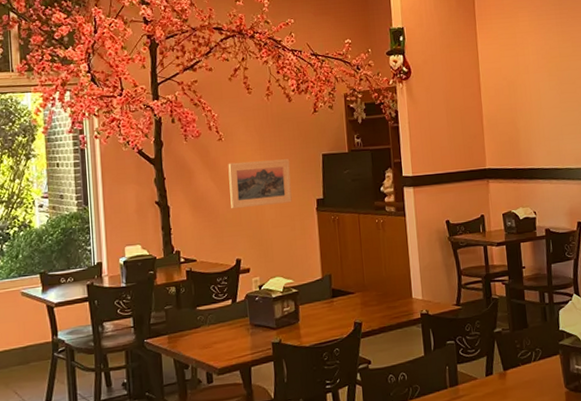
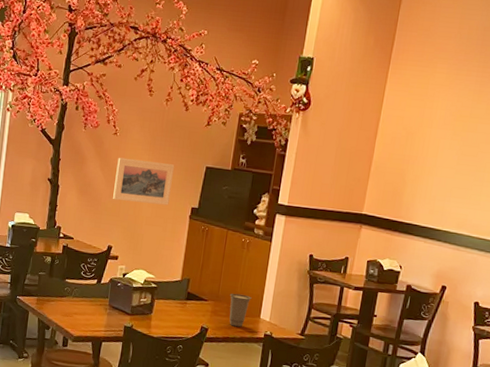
cup: none [375,277,399,314] -> present [229,293,252,328]

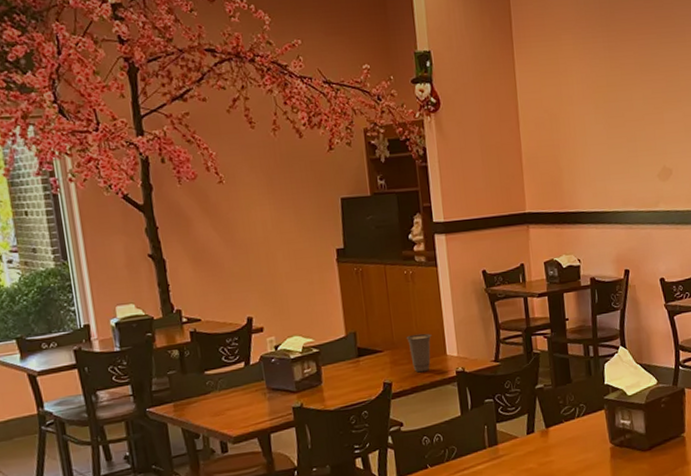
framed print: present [113,157,175,206] -> none [231,204,309,262]

